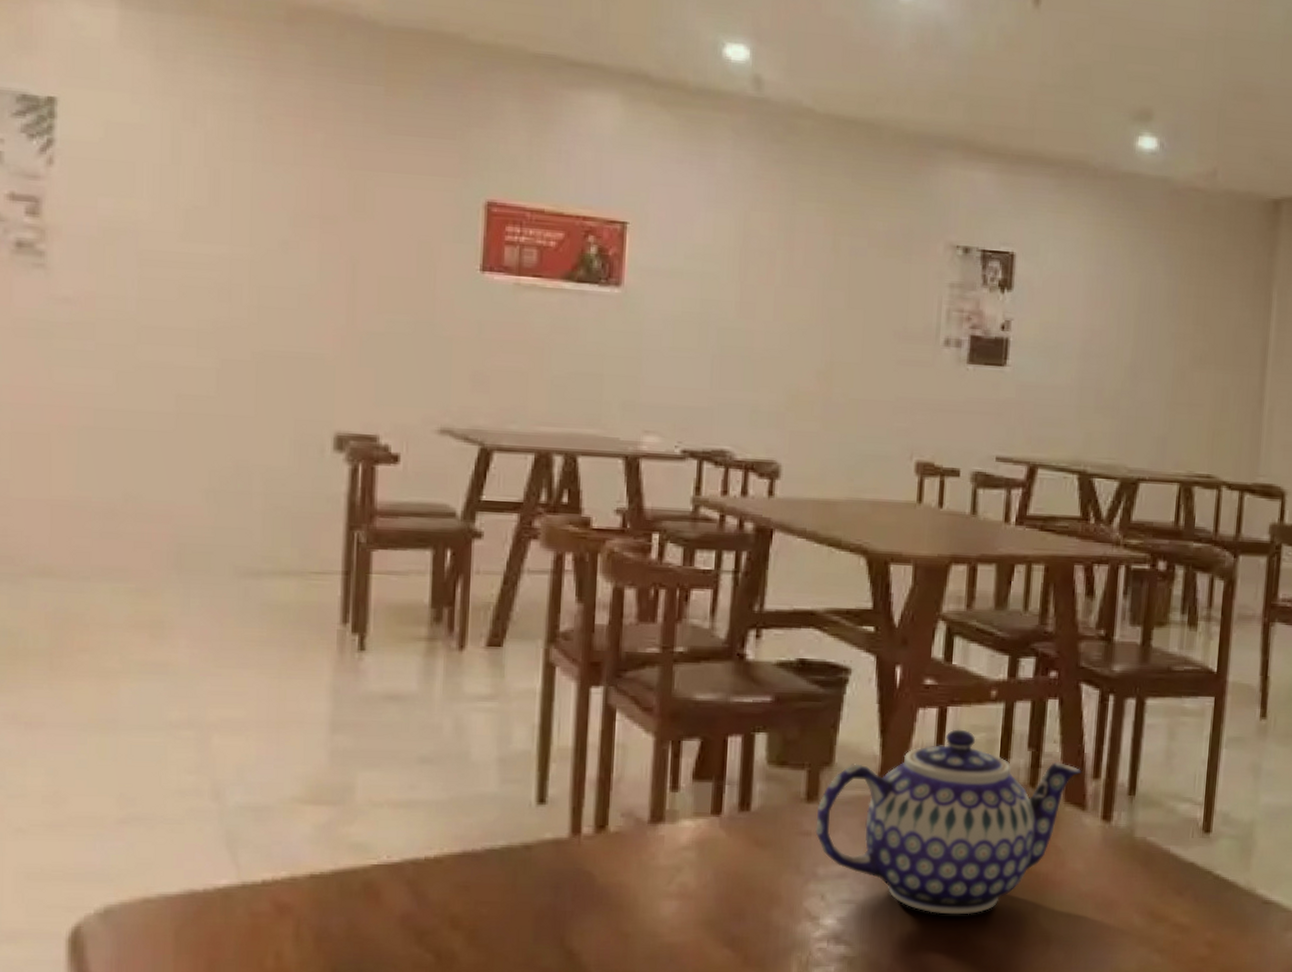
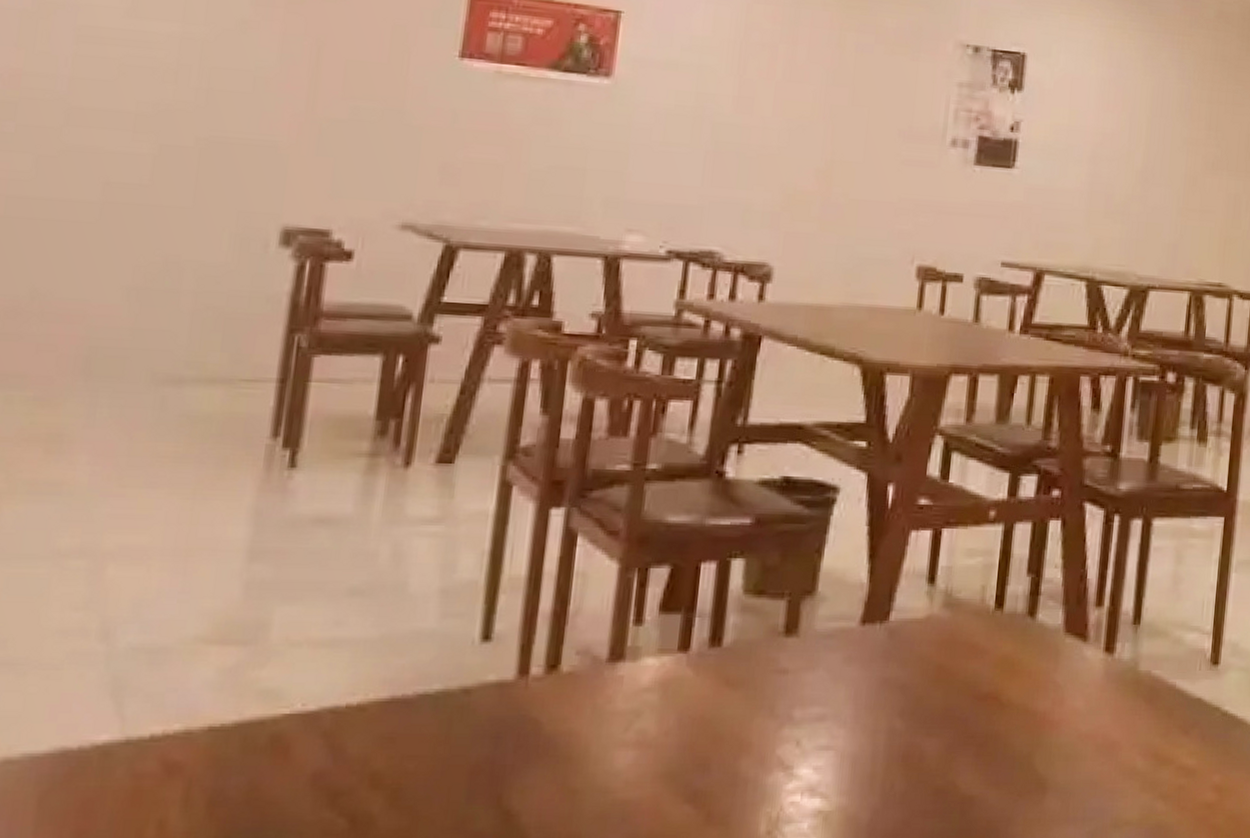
teapot: present [815,729,1082,915] -> none [793,553,1084,761]

